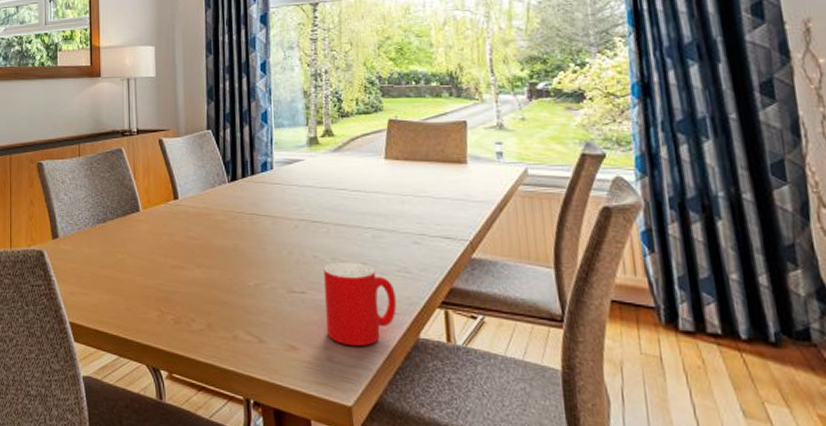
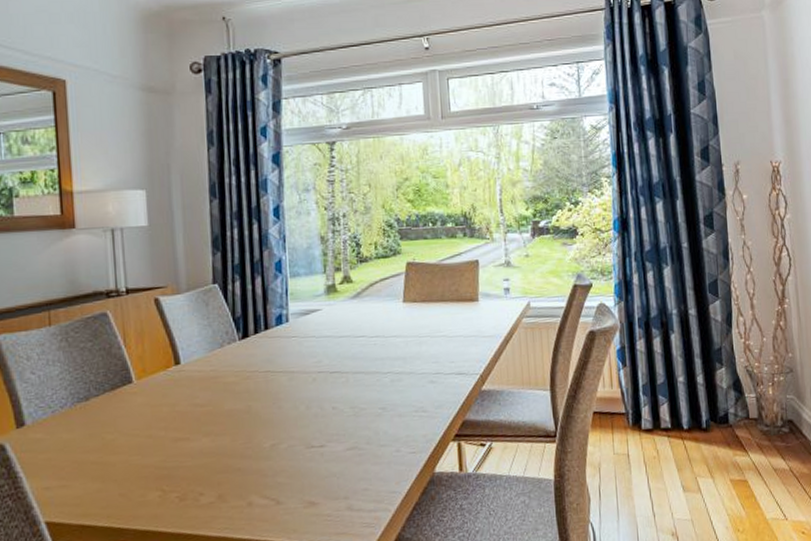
cup: present [323,261,397,347] -> none [343,408,414,492]

